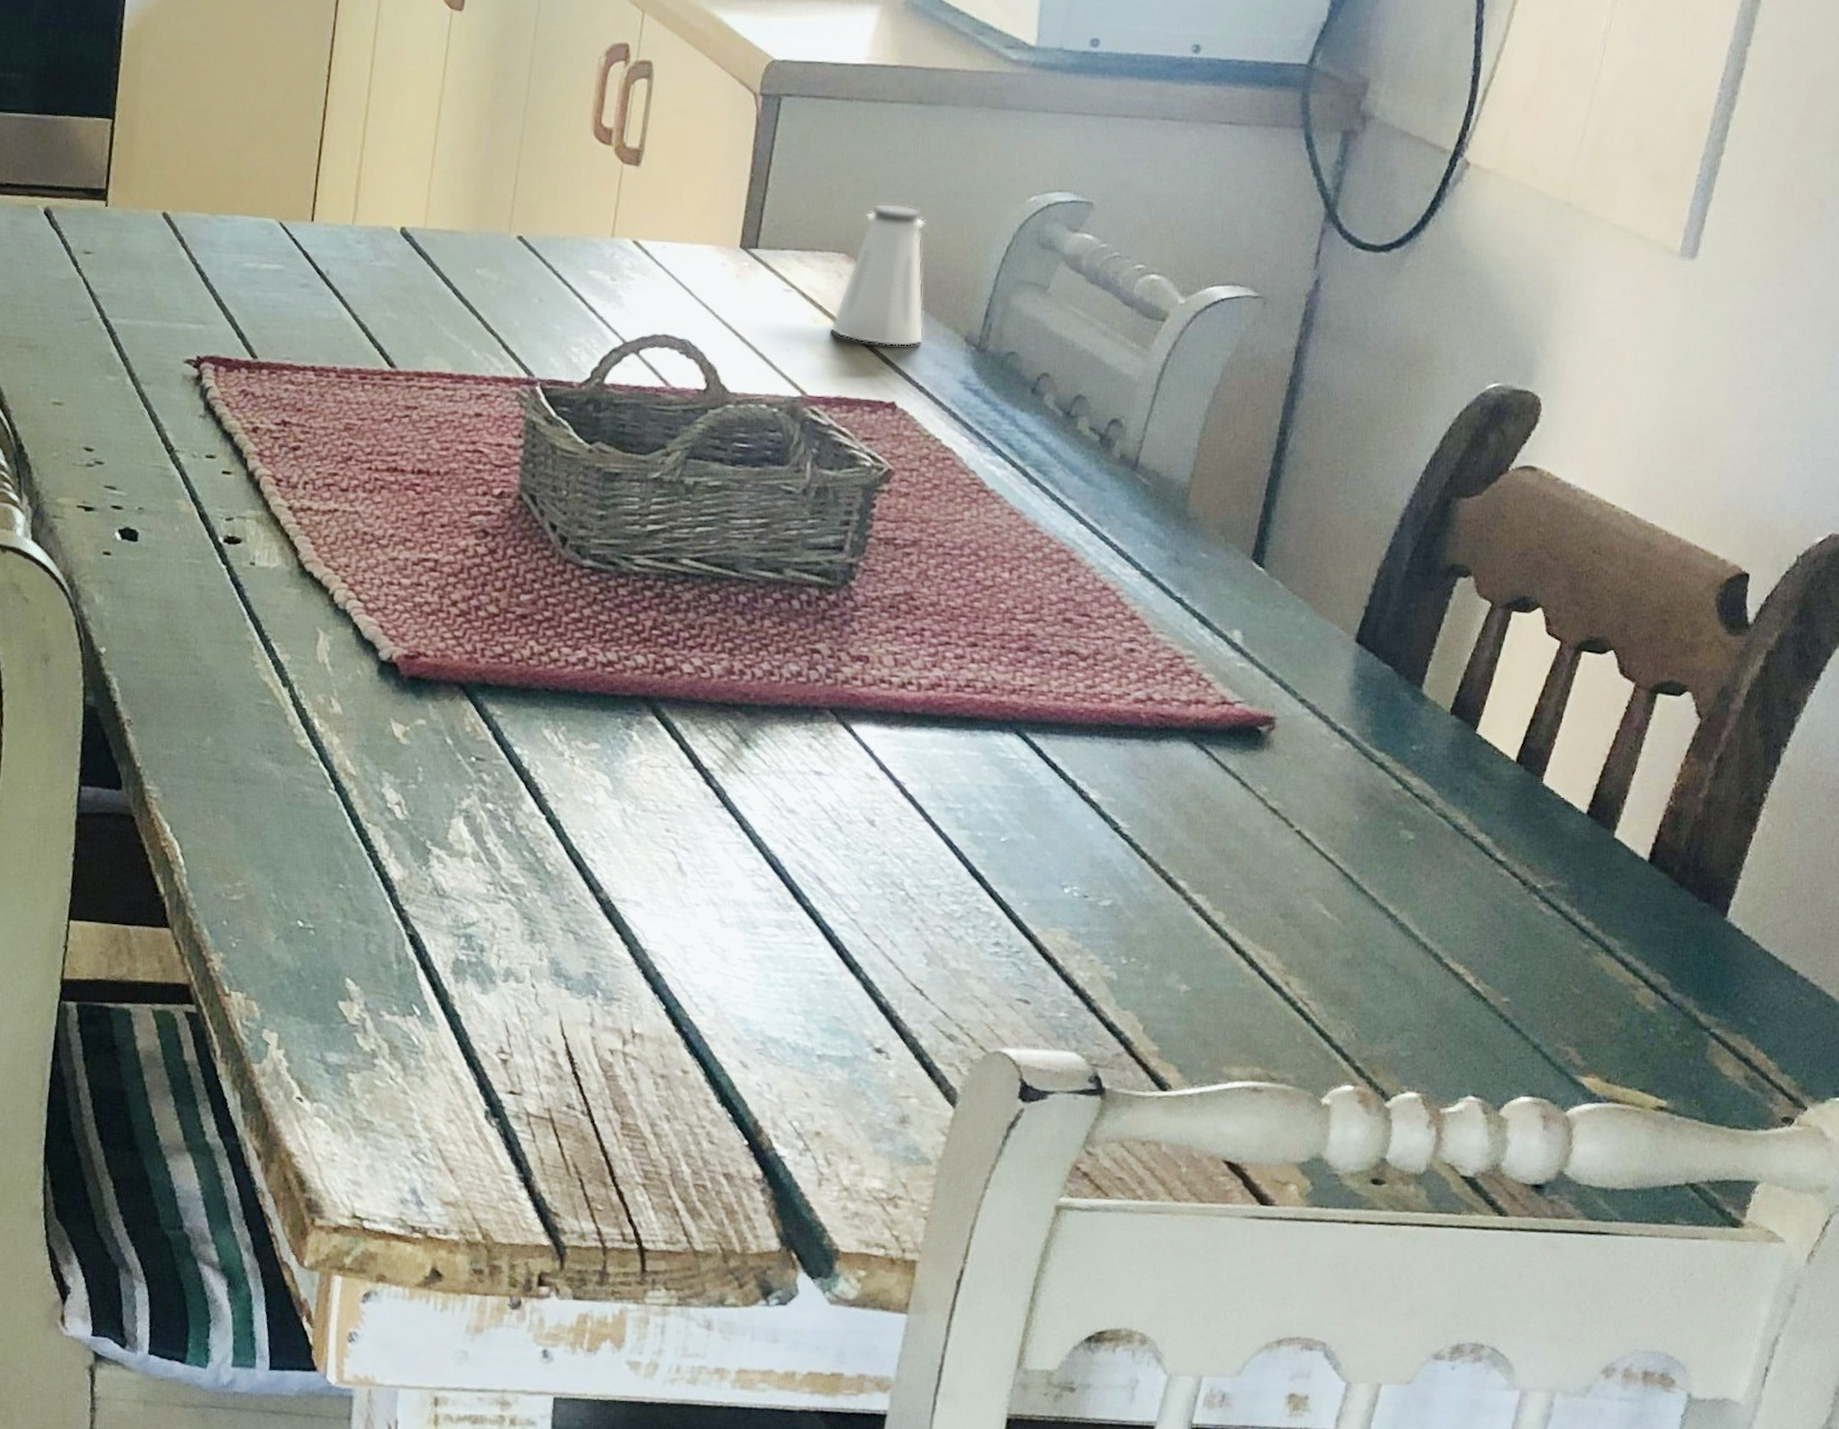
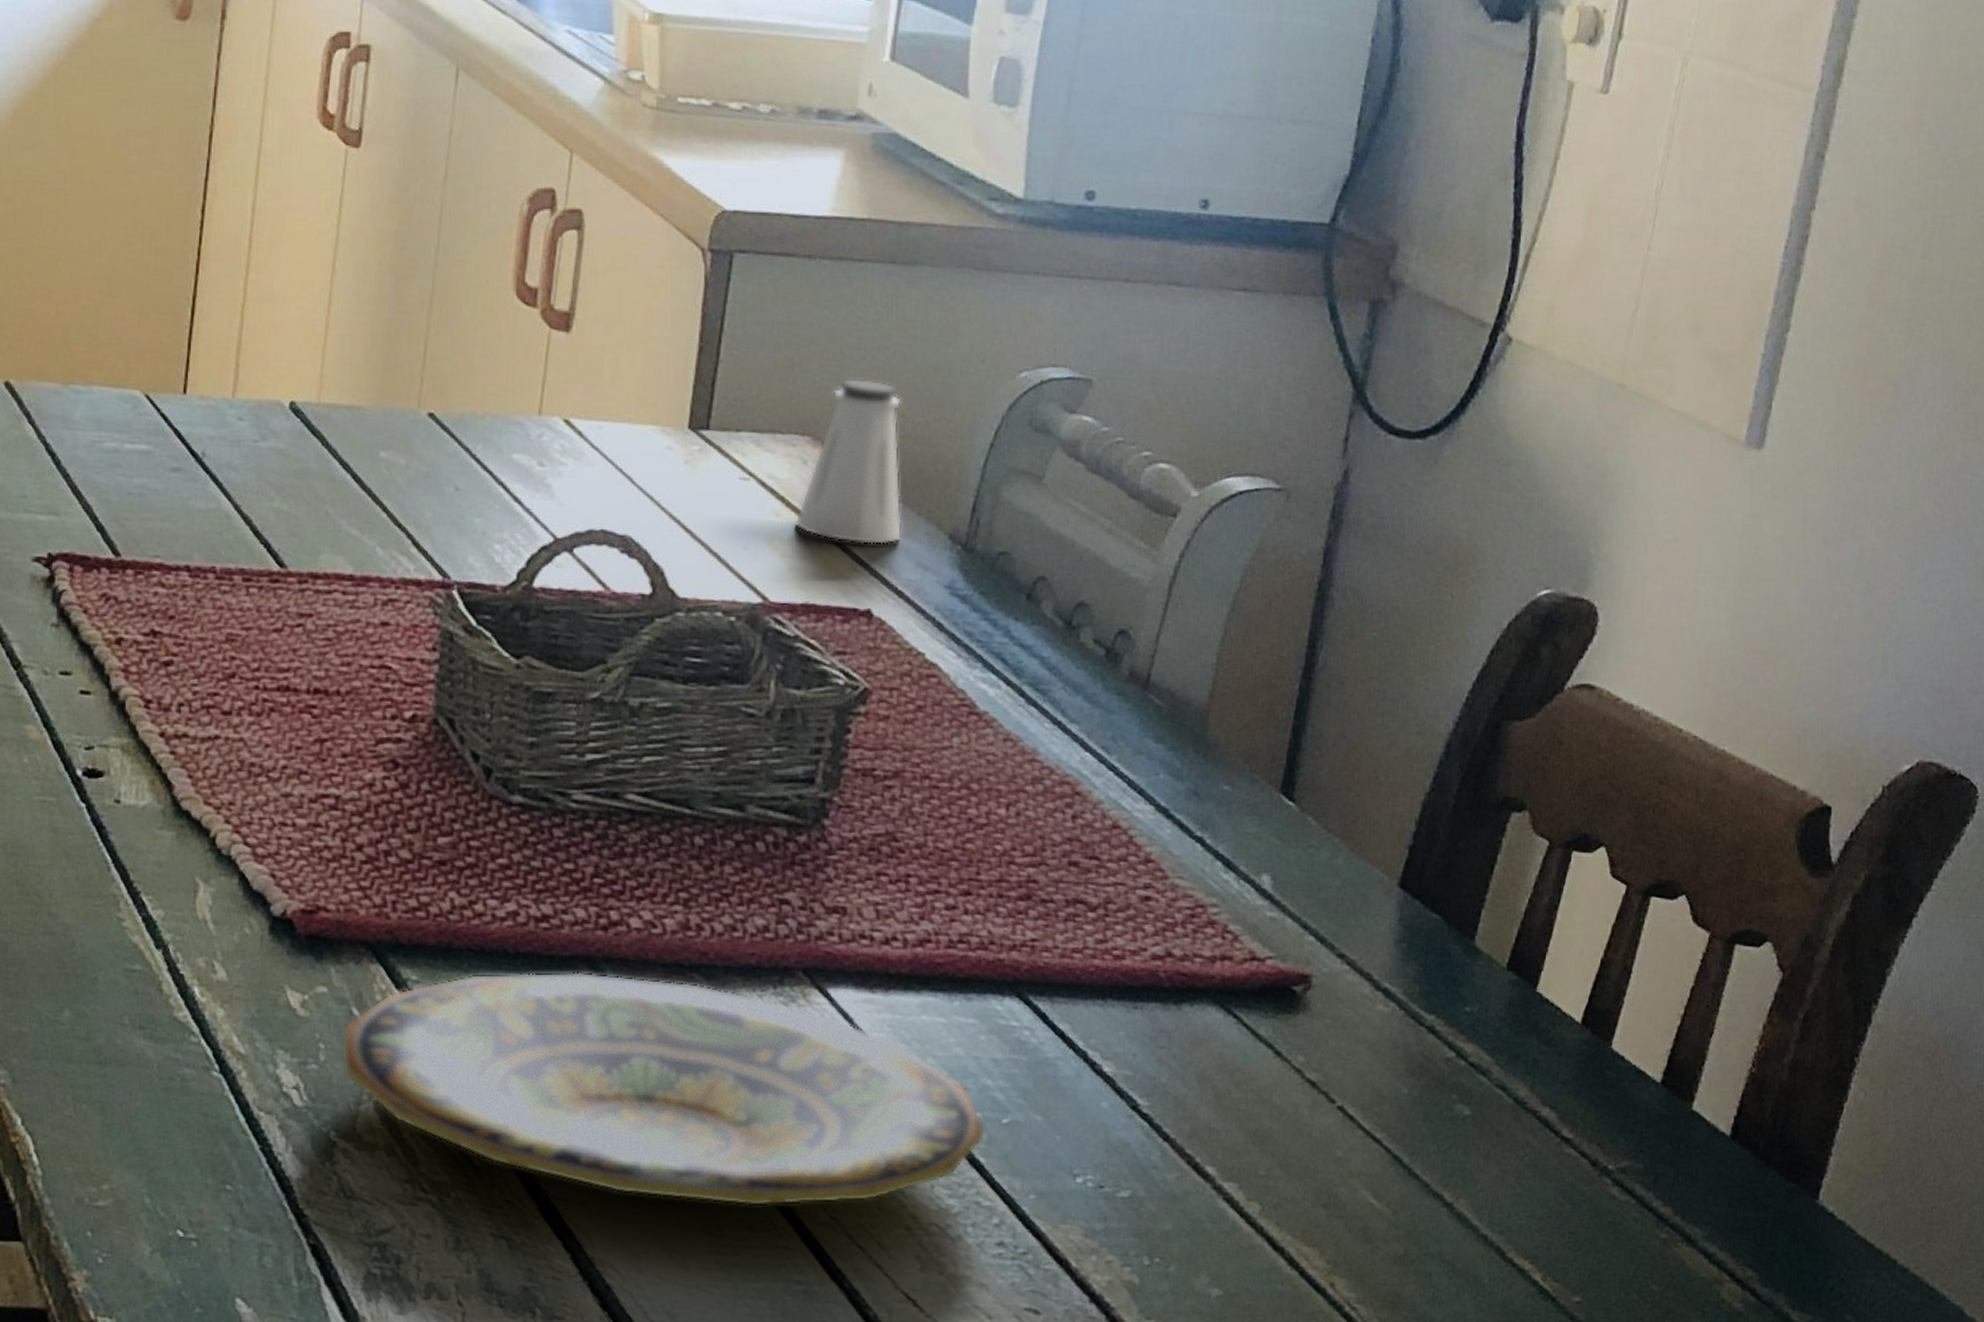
plate: none [438,709,985,909] -> present [343,972,985,1207]

